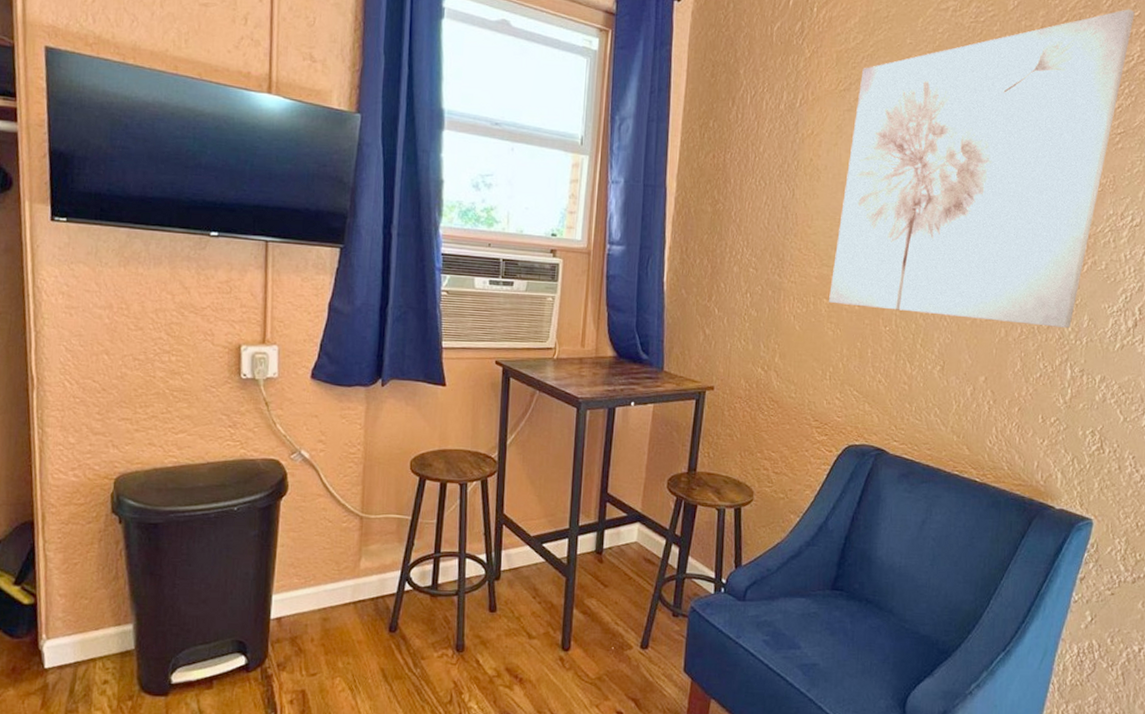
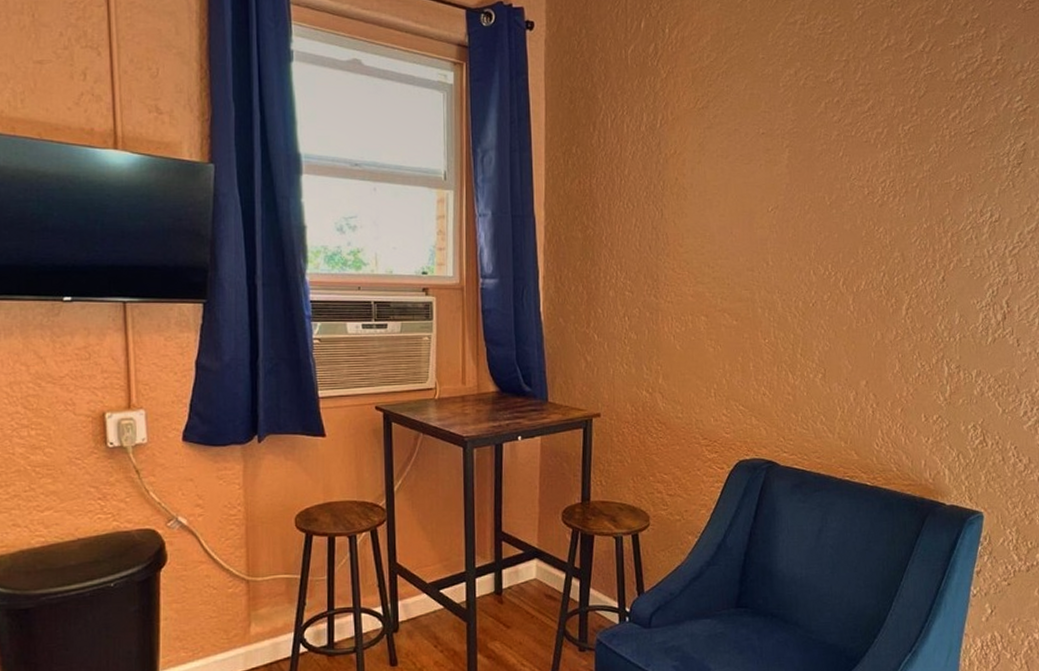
wall art: present [829,9,1135,328] -> none [706,12,974,326]

